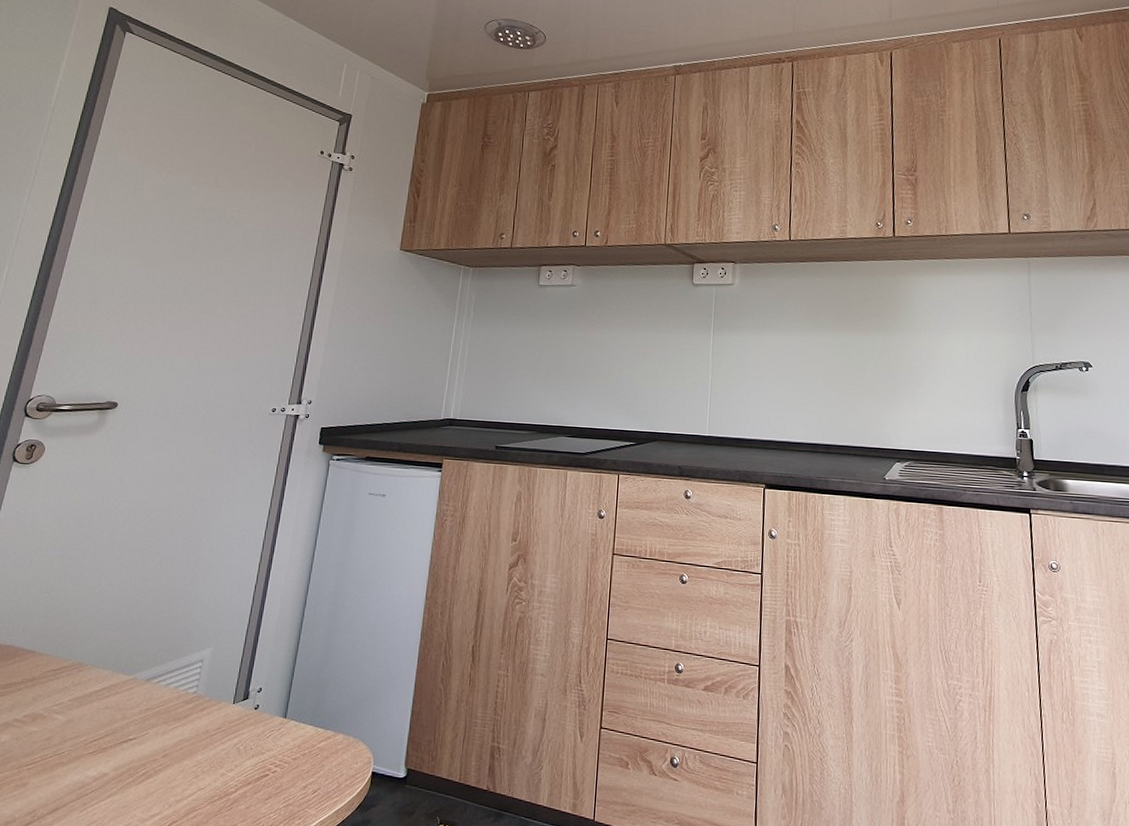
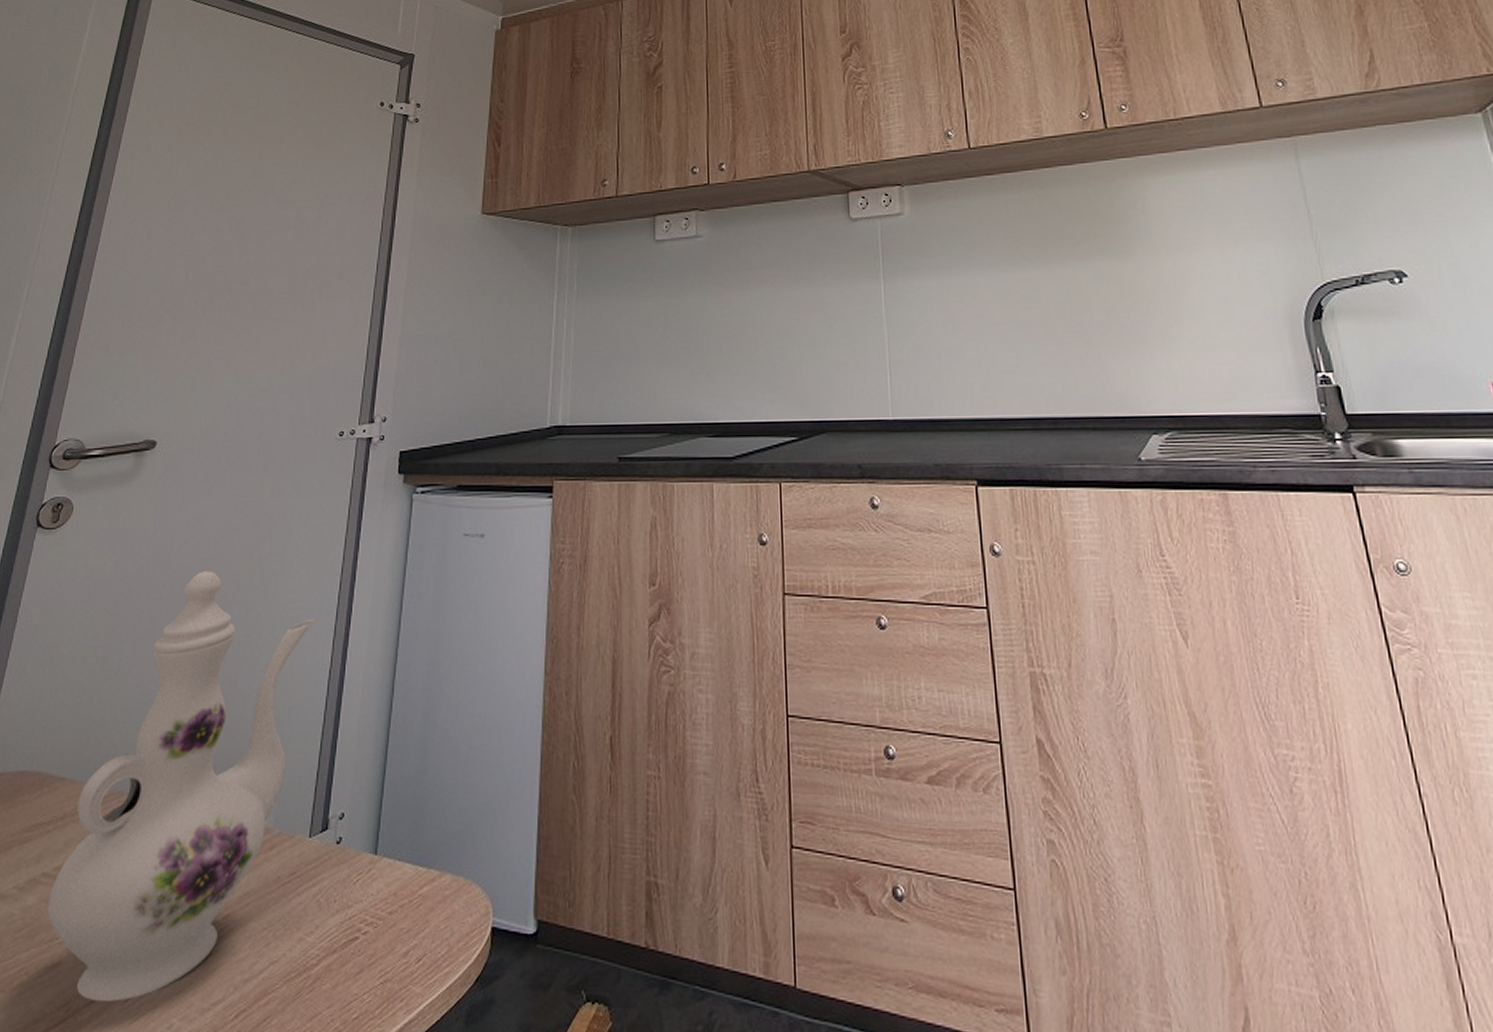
ewer: none [18,505,246,811] -> present [47,571,316,1001]

